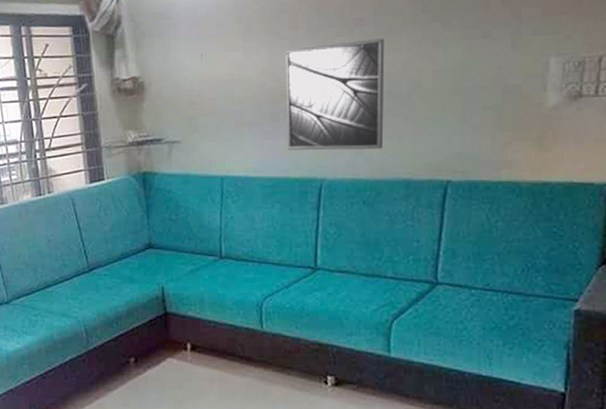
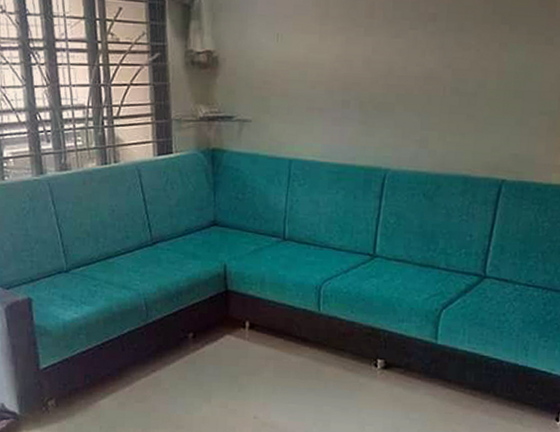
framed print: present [285,38,385,150] -> none [355,35,455,144]

